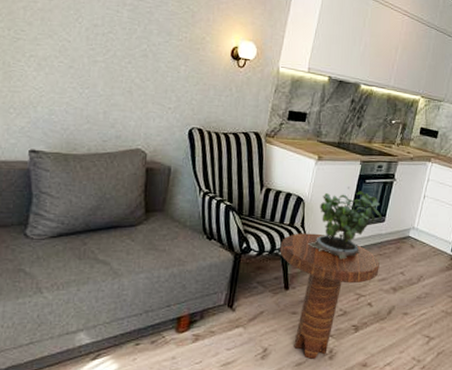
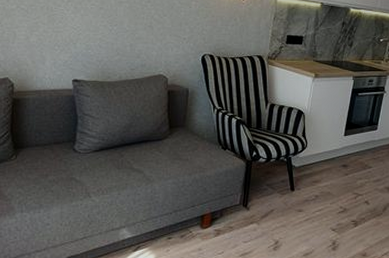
side table: present [280,233,380,359] -> none [285,142,374,250]
potted plant: present [307,187,382,259] -> none [308,100,374,164]

